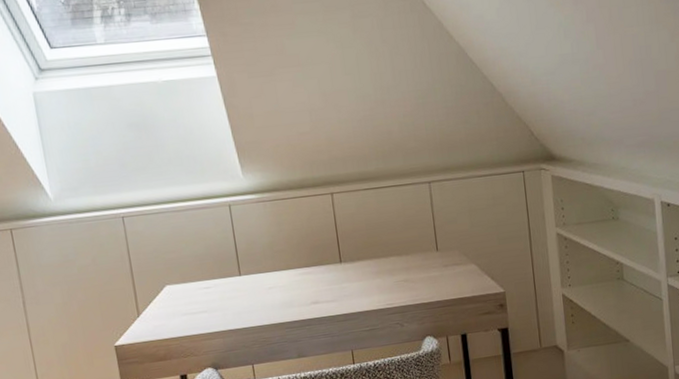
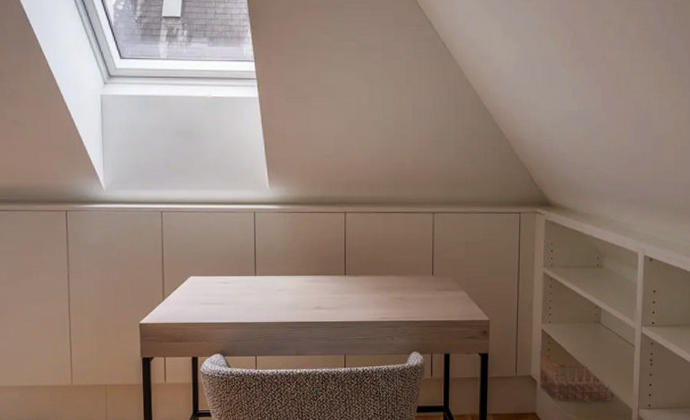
basket: none [562,317,648,369] -> present [539,351,616,402]

